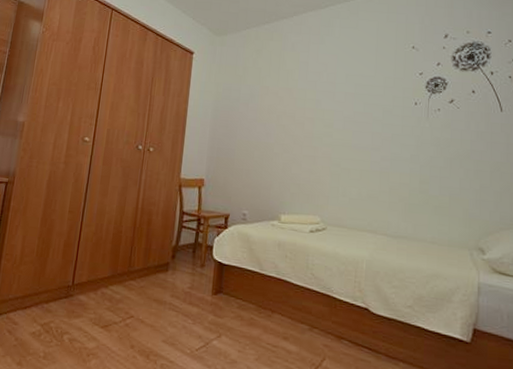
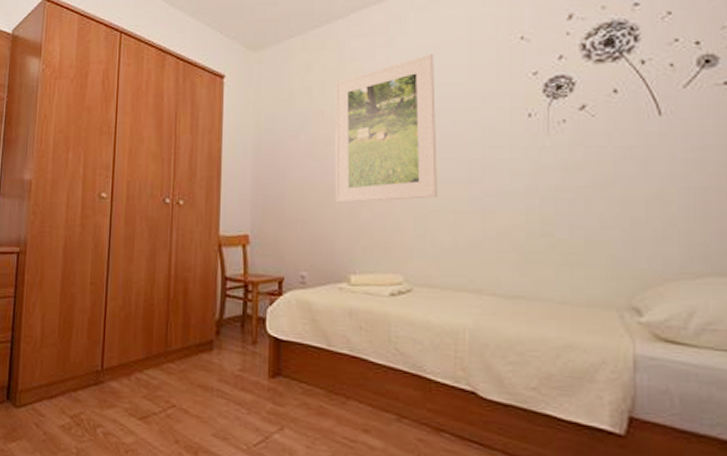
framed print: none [273,52,352,160] -> present [334,54,437,203]

